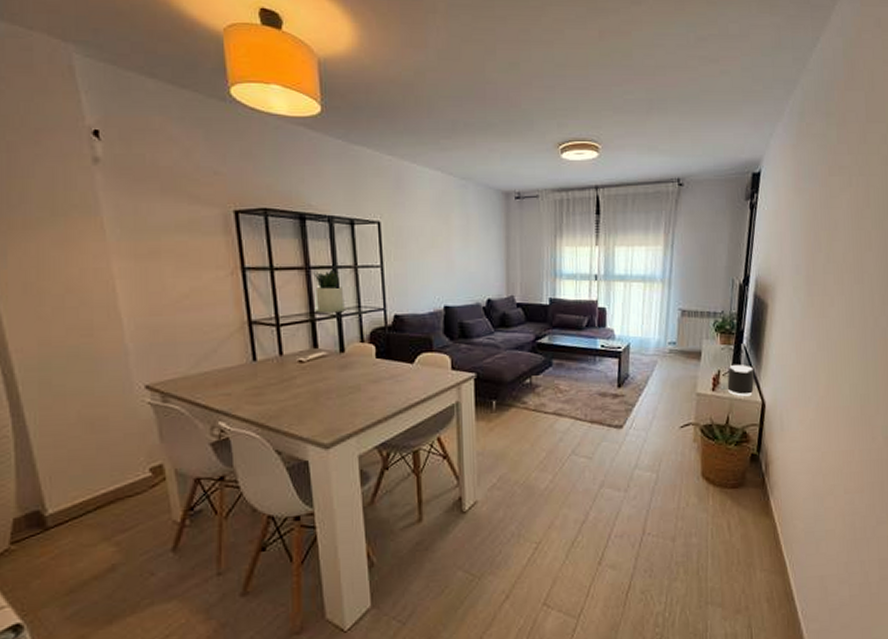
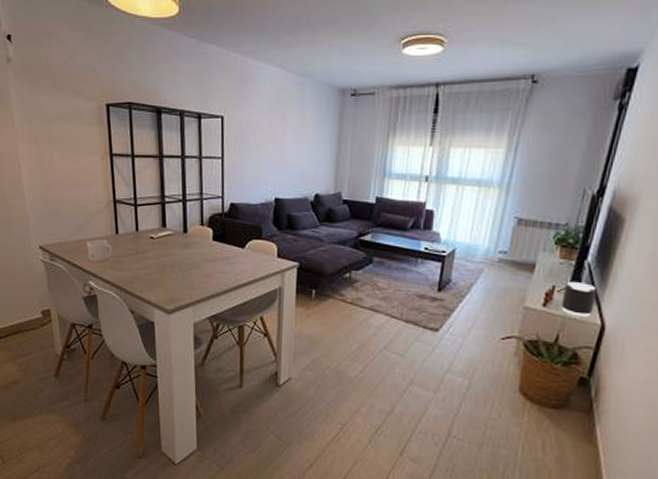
mug: none [213,369,250,398] -> present [86,239,113,262]
planter: present [313,269,348,313] -> none [165,158,192,198]

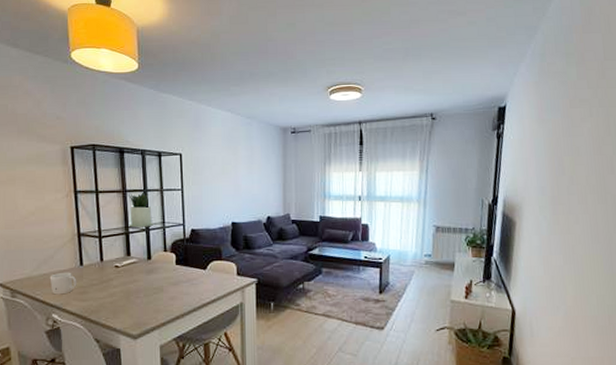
planter: none [165,158,192,198] -> present [129,192,155,228]
speaker: present [561,282,597,316] -> none [479,276,505,304]

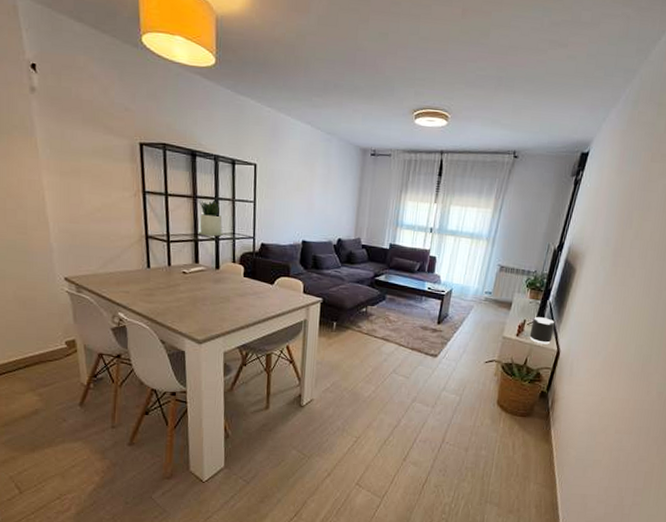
mug: present [49,272,77,295] -> none [116,272,144,295]
speaker: none [479,276,505,304] -> present [529,317,555,344]

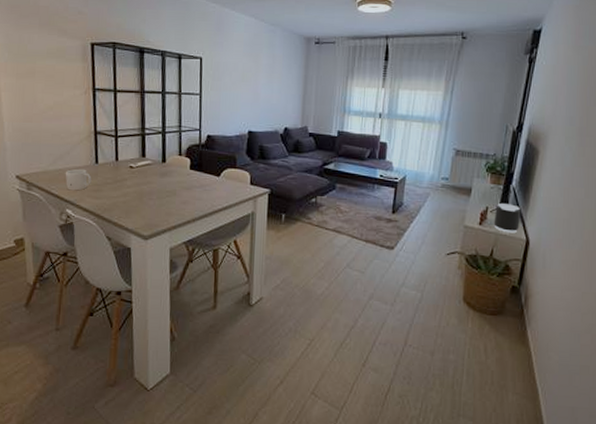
mug: none [116,272,144,295] -> present [65,168,92,191]
planter: present [198,200,224,237] -> none [145,94,171,130]

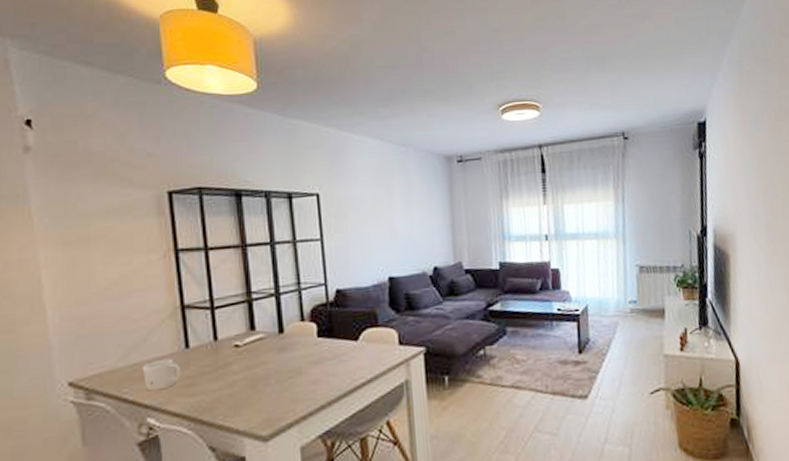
speaker: present [494,203,521,233] -> none [695,320,725,355]

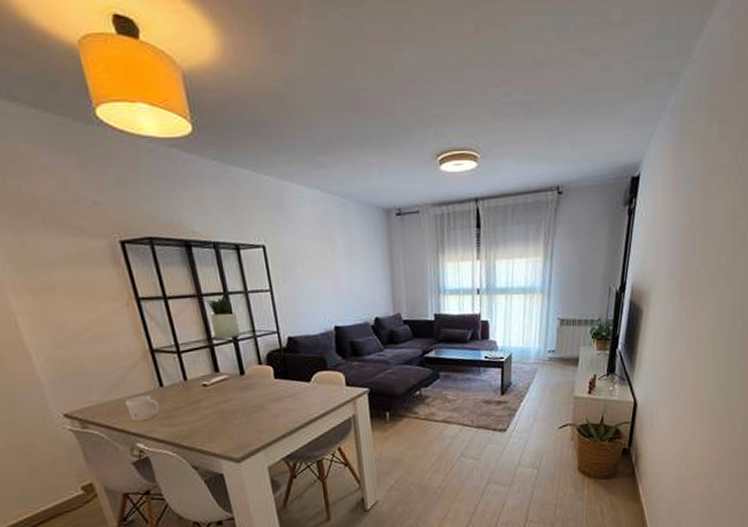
planter: none [250,245,287,293] -> present [206,295,243,339]

